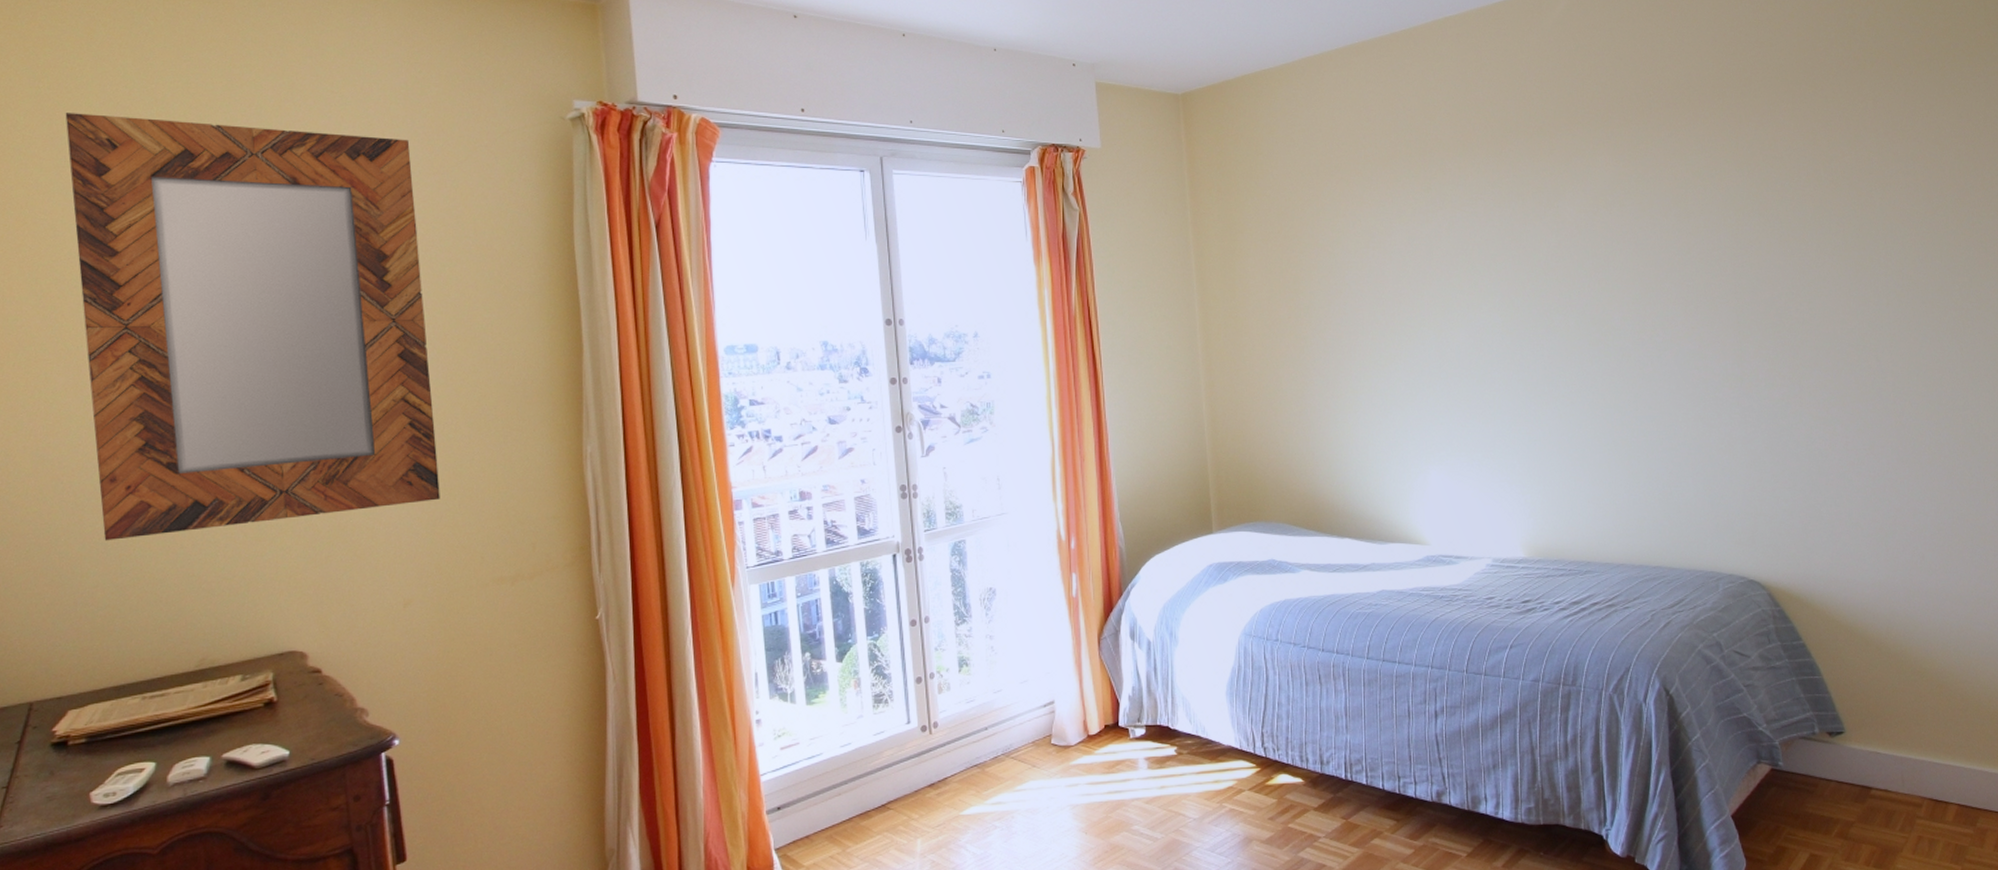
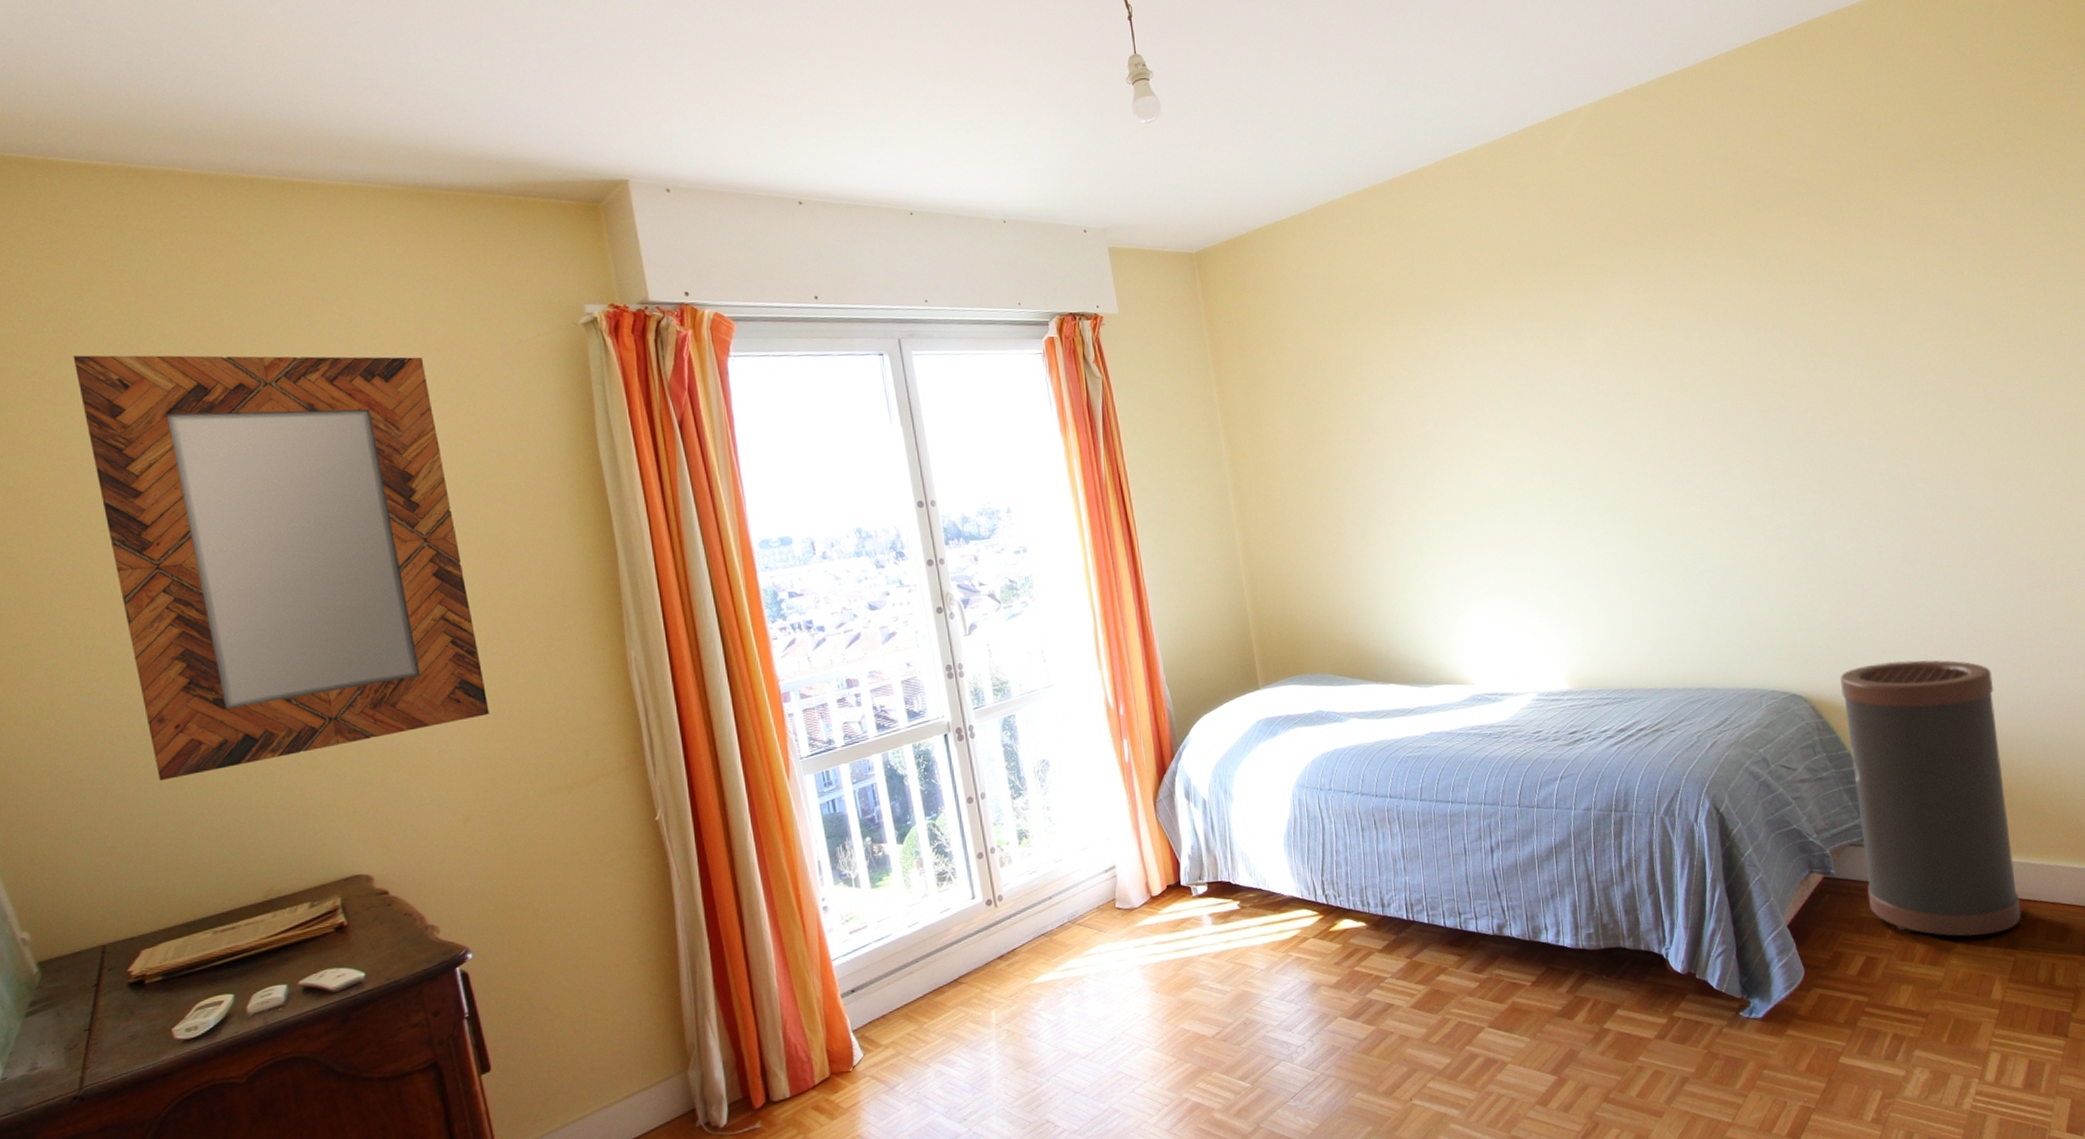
trash can: none [1799,554,1971,842] -> present [1840,660,2022,937]

